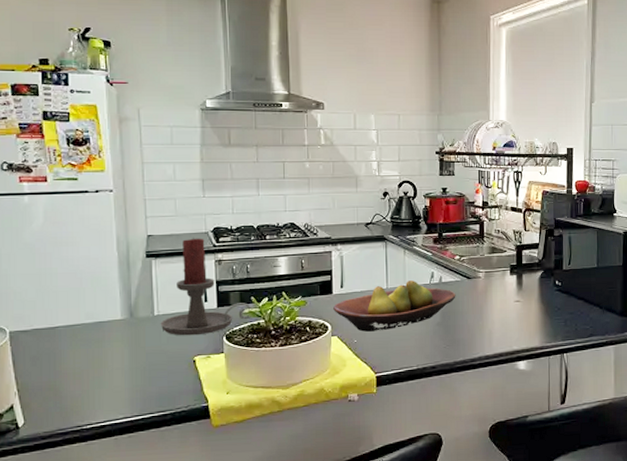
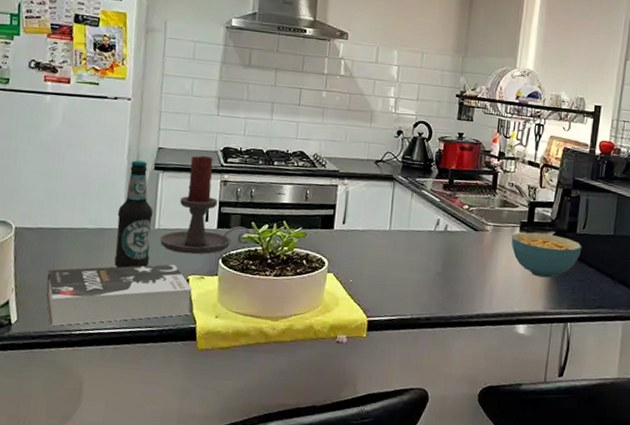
book: none [49,347,202,424] -> present [46,264,193,326]
bottle: none [114,250,152,359] -> present [114,160,153,268]
fruit bowl: present [333,280,456,332] -> none [332,225,461,274]
cereal bowl: none [503,273,570,315] -> present [511,232,582,278]

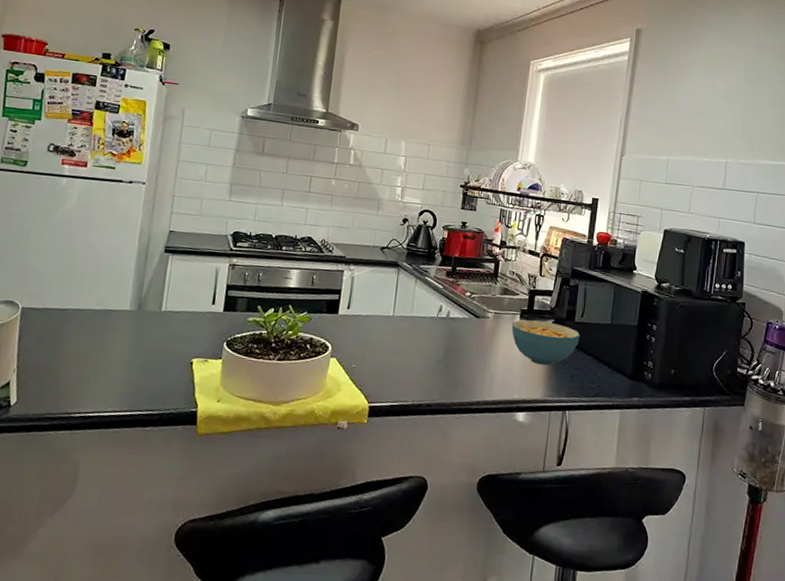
book: present [46,264,193,326] -> none [48,346,196,409]
bottle: present [114,160,153,268] -> none [119,243,161,350]
candle holder: present [159,155,252,255] -> none [165,239,257,338]

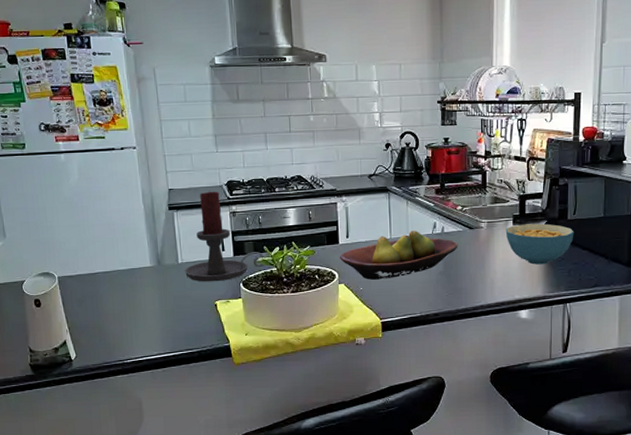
candle holder: none [165,239,257,338] -> present [184,191,266,282]
fruit bowl: none [336,311,462,359] -> present [340,231,458,280]

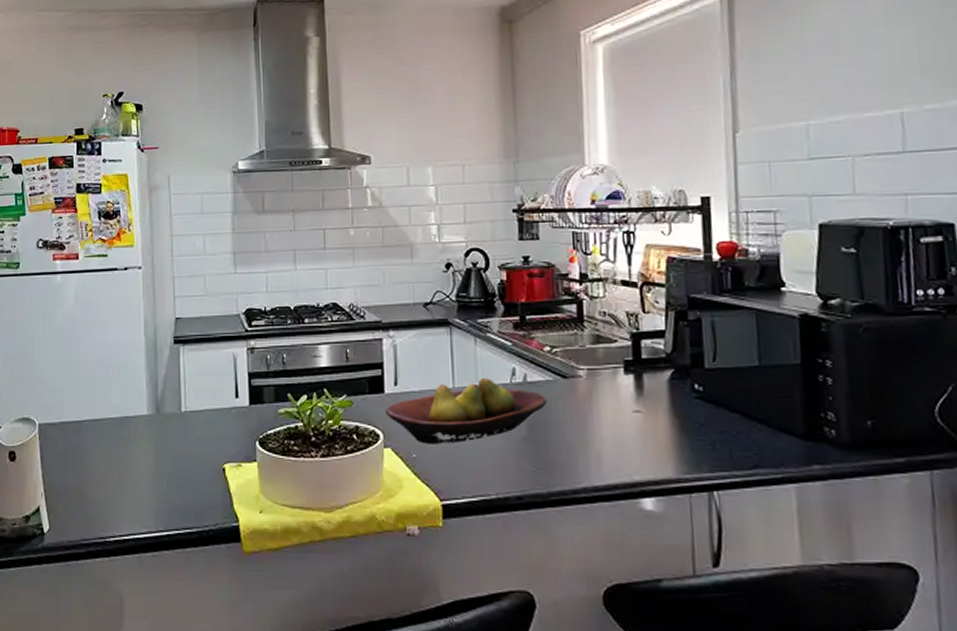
candle holder: present [184,191,266,282] -> none [187,321,289,438]
cereal bowl: present [505,223,574,265] -> none [614,373,717,432]

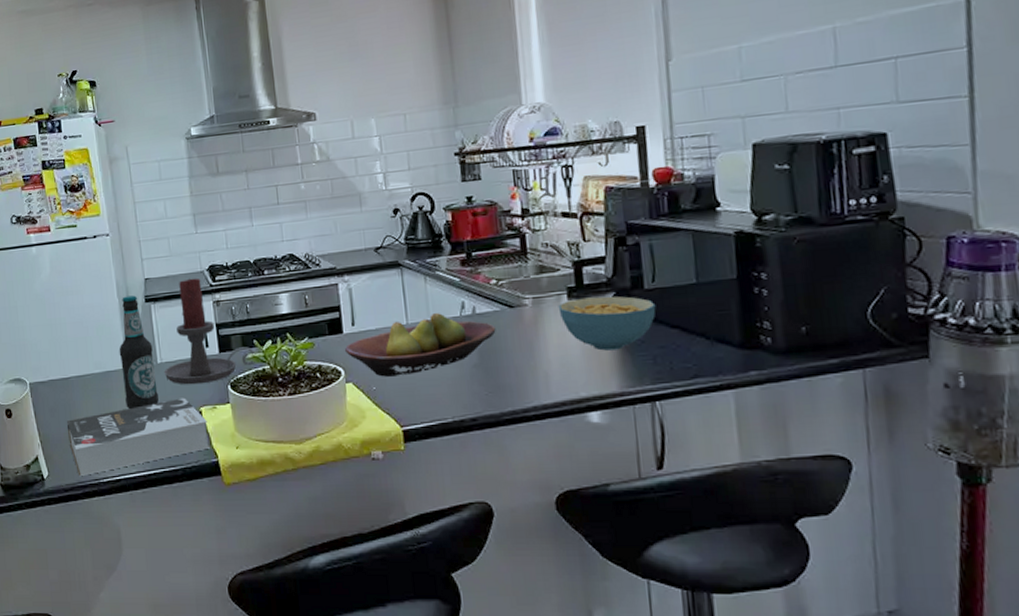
book: none [75,452,232,534] -> present [66,397,211,477]
bottle: none [140,335,179,461] -> present [119,295,159,410]
candle holder: none [187,321,289,438] -> present [164,278,257,385]
cereal bowl: none [614,373,717,432] -> present [558,296,656,351]

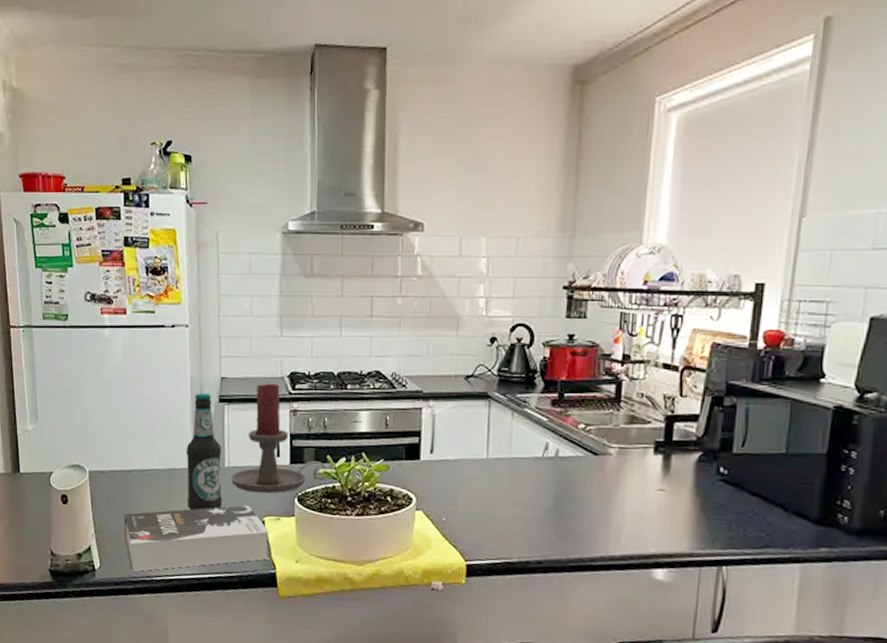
fruit bowl: present [345,313,496,377] -> none [420,451,576,510]
cereal bowl: present [558,296,656,351] -> none [642,454,741,511]

